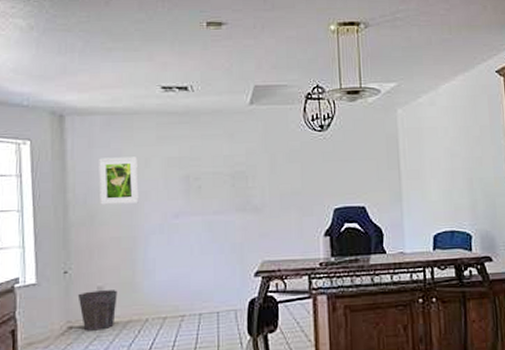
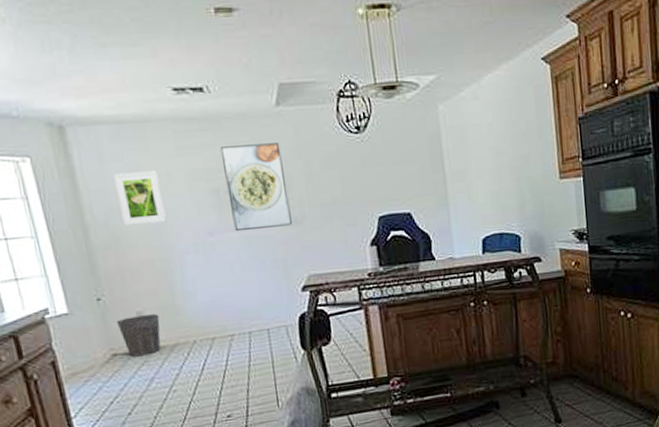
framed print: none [195,137,252,216] -> present [219,143,292,232]

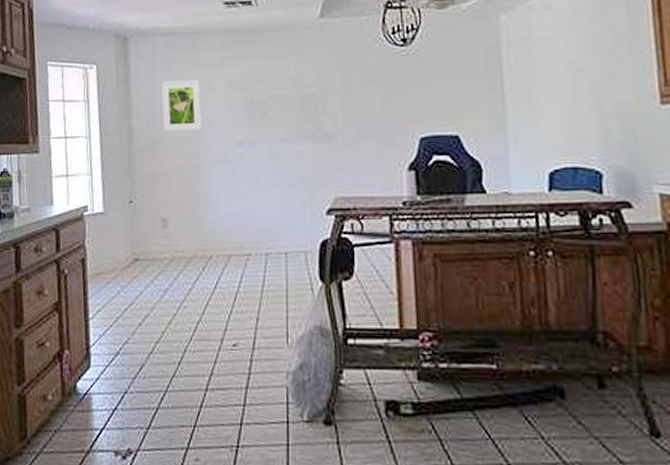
waste bin: present [116,314,161,357] -> none [142,223,181,265]
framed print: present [219,143,292,232] -> none [260,55,323,145]

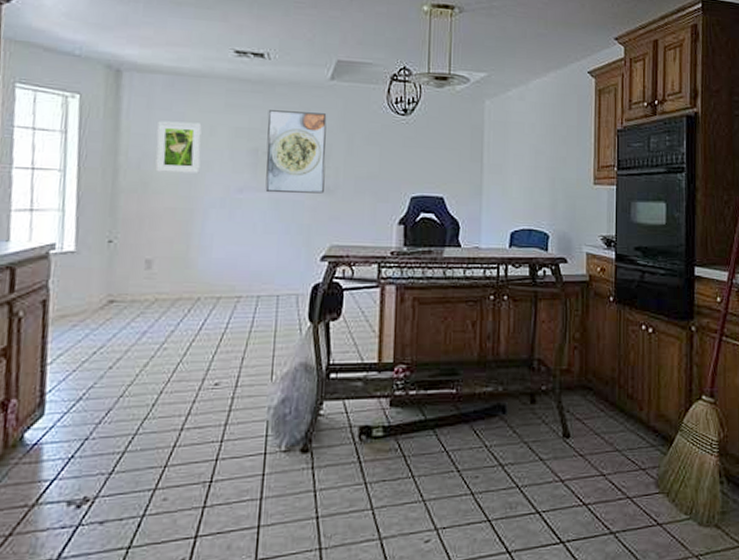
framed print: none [260,55,323,145] -> present [265,110,327,194]

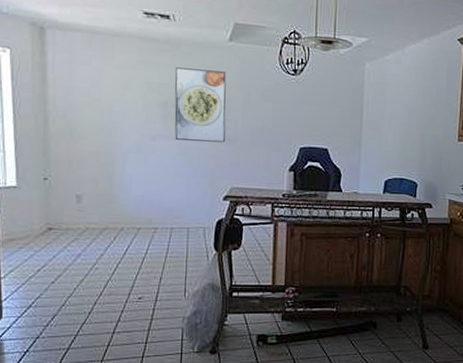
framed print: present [155,121,202,174] -> none [79,74,118,122]

